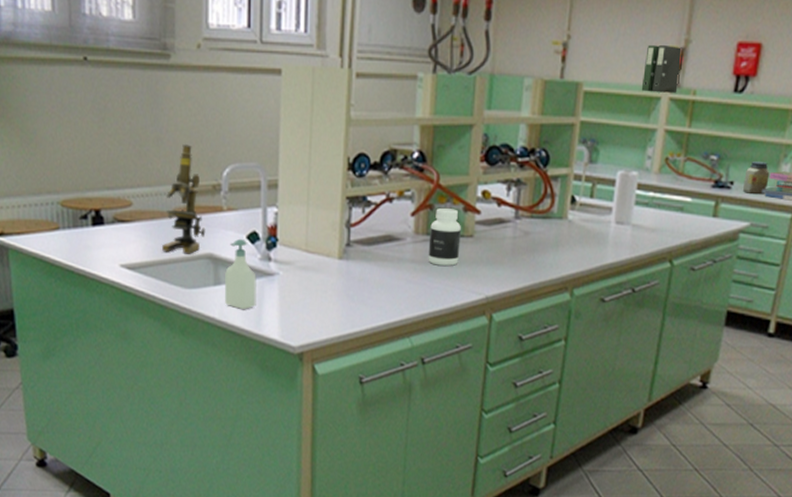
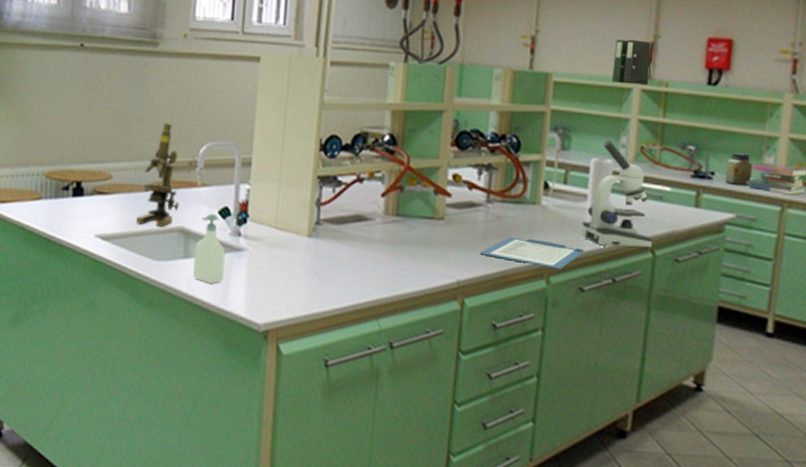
medicine bottle: present [428,207,461,266] -> none [398,189,431,248]
clipboard: none [508,252,608,283] -> present [480,237,585,270]
microscope: none [605,151,672,259] -> present [582,140,653,249]

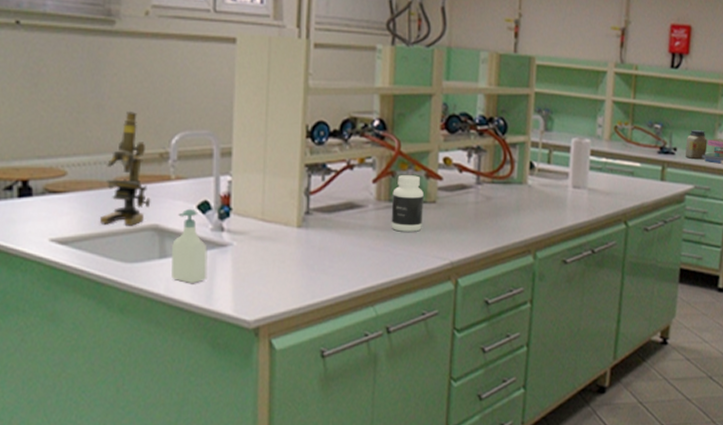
medicine bottle: none [398,189,431,248] -> present [391,174,423,232]
clipboard: present [480,237,585,270] -> none [472,216,568,245]
microscope: present [582,140,653,249] -> none [564,120,626,221]
binder: present [611,40,652,85] -> none [589,25,624,68]

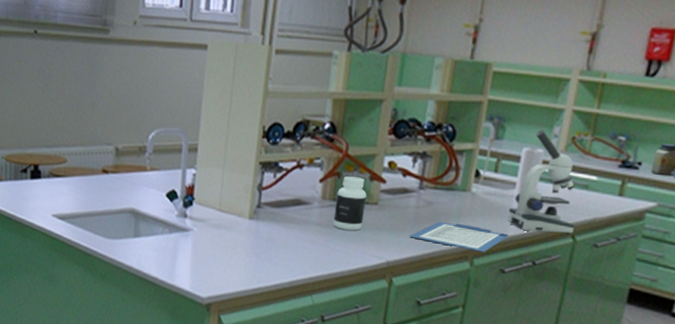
microscope: present [100,112,151,226] -> none [90,110,130,208]
soap bottle: present [172,208,208,284] -> none [143,196,173,261]
clipboard: none [472,216,568,245] -> present [410,221,509,253]
microscope: none [564,120,626,221] -> present [507,130,576,234]

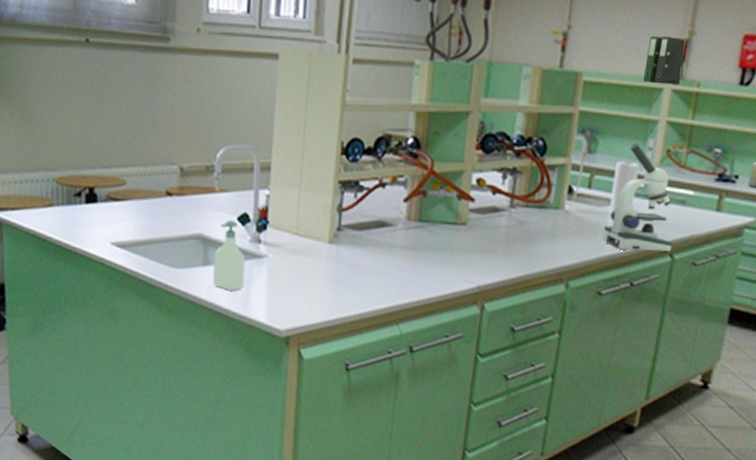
soap bottle: none [143,196,173,261] -> present [213,219,246,292]
medicine bottle: present [333,175,367,231] -> none [419,194,454,253]
clipboard: present [410,221,509,253] -> none [502,242,606,275]
binder: none [550,29,594,75] -> present [642,36,686,85]

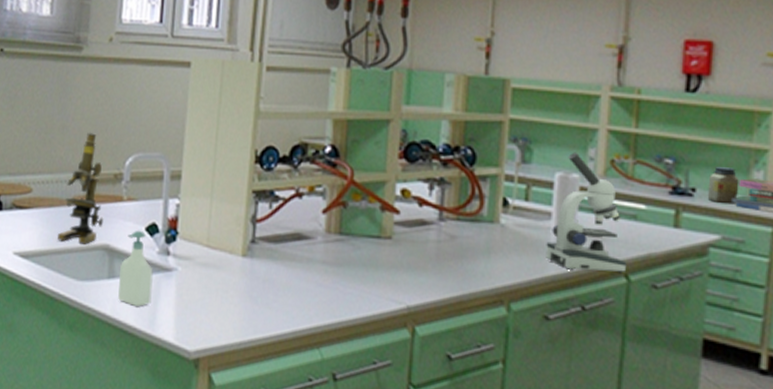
microscope: none [153,126,197,234] -> present [58,133,104,244]
binder: present [642,36,686,85] -> none [577,42,622,91]

